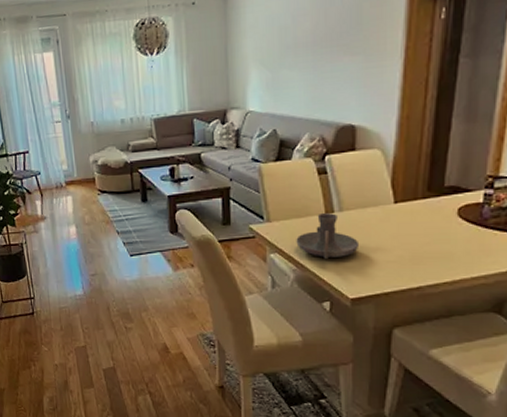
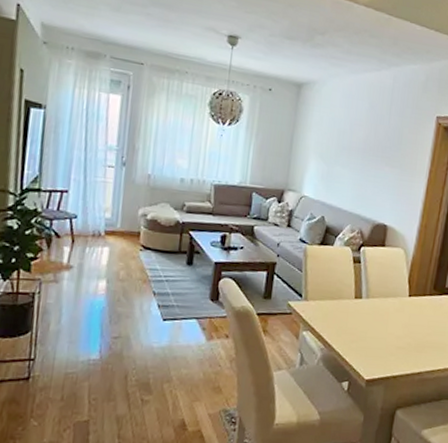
candle holder: present [296,213,360,259] -> none [327,298,379,341]

